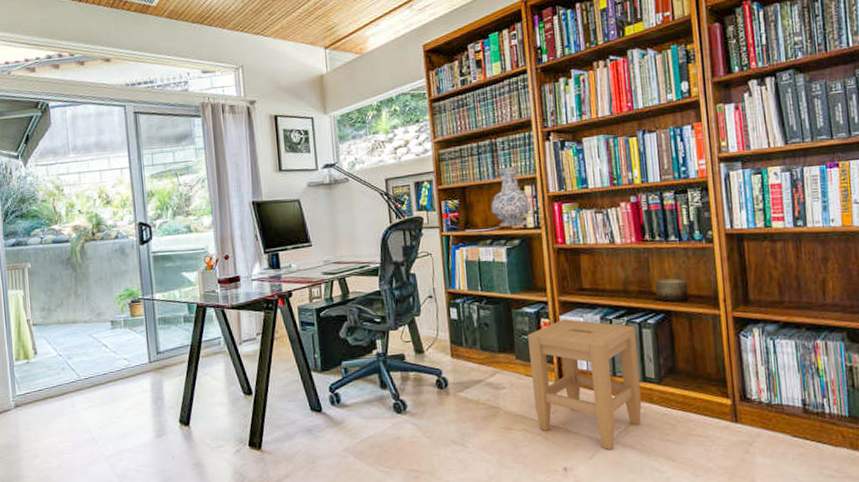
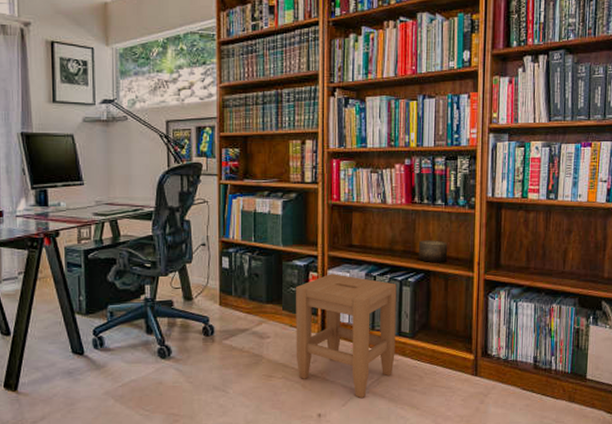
vase: present [490,166,533,227] -> none [270,119,312,179]

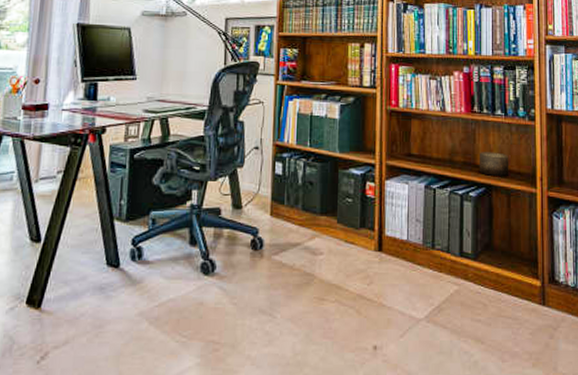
stool: present [296,274,397,399] -> none [350,184,457,329]

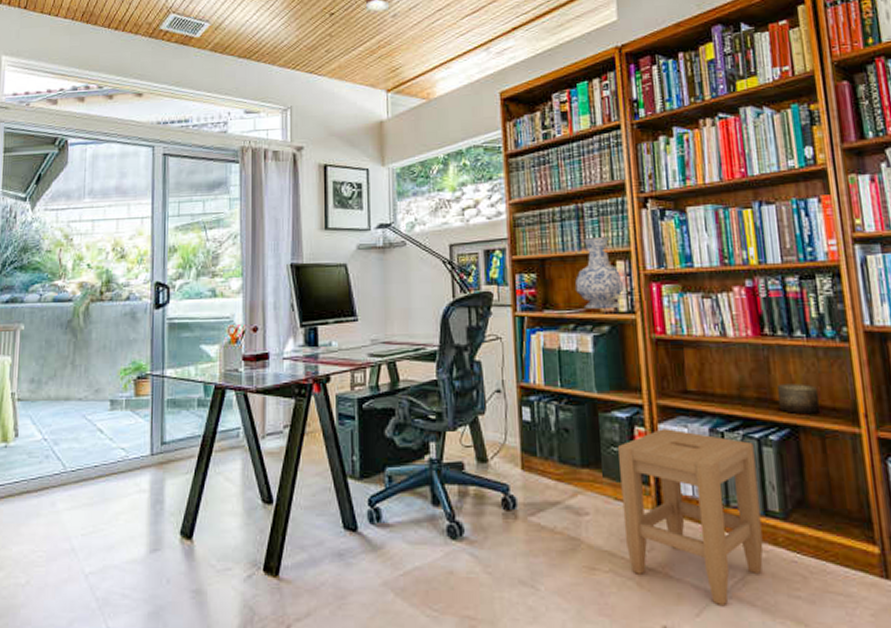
vase: none [329,21,371,83] -> present [574,236,626,309]
stool: none [350,184,457,329] -> present [618,429,764,607]

